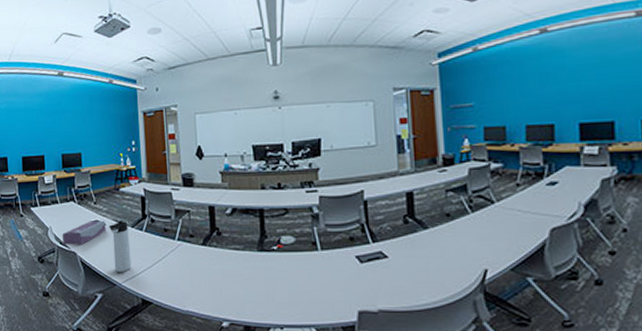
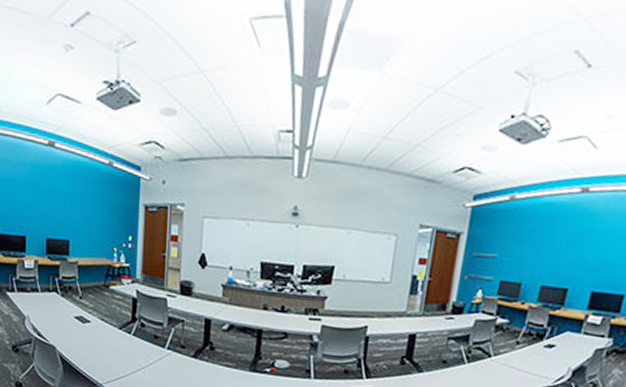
tissue box: present [62,220,106,245] -> none [41,315,91,340]
thermos bottle: present [108,220,132,273] -> none [93,319,116,374]

